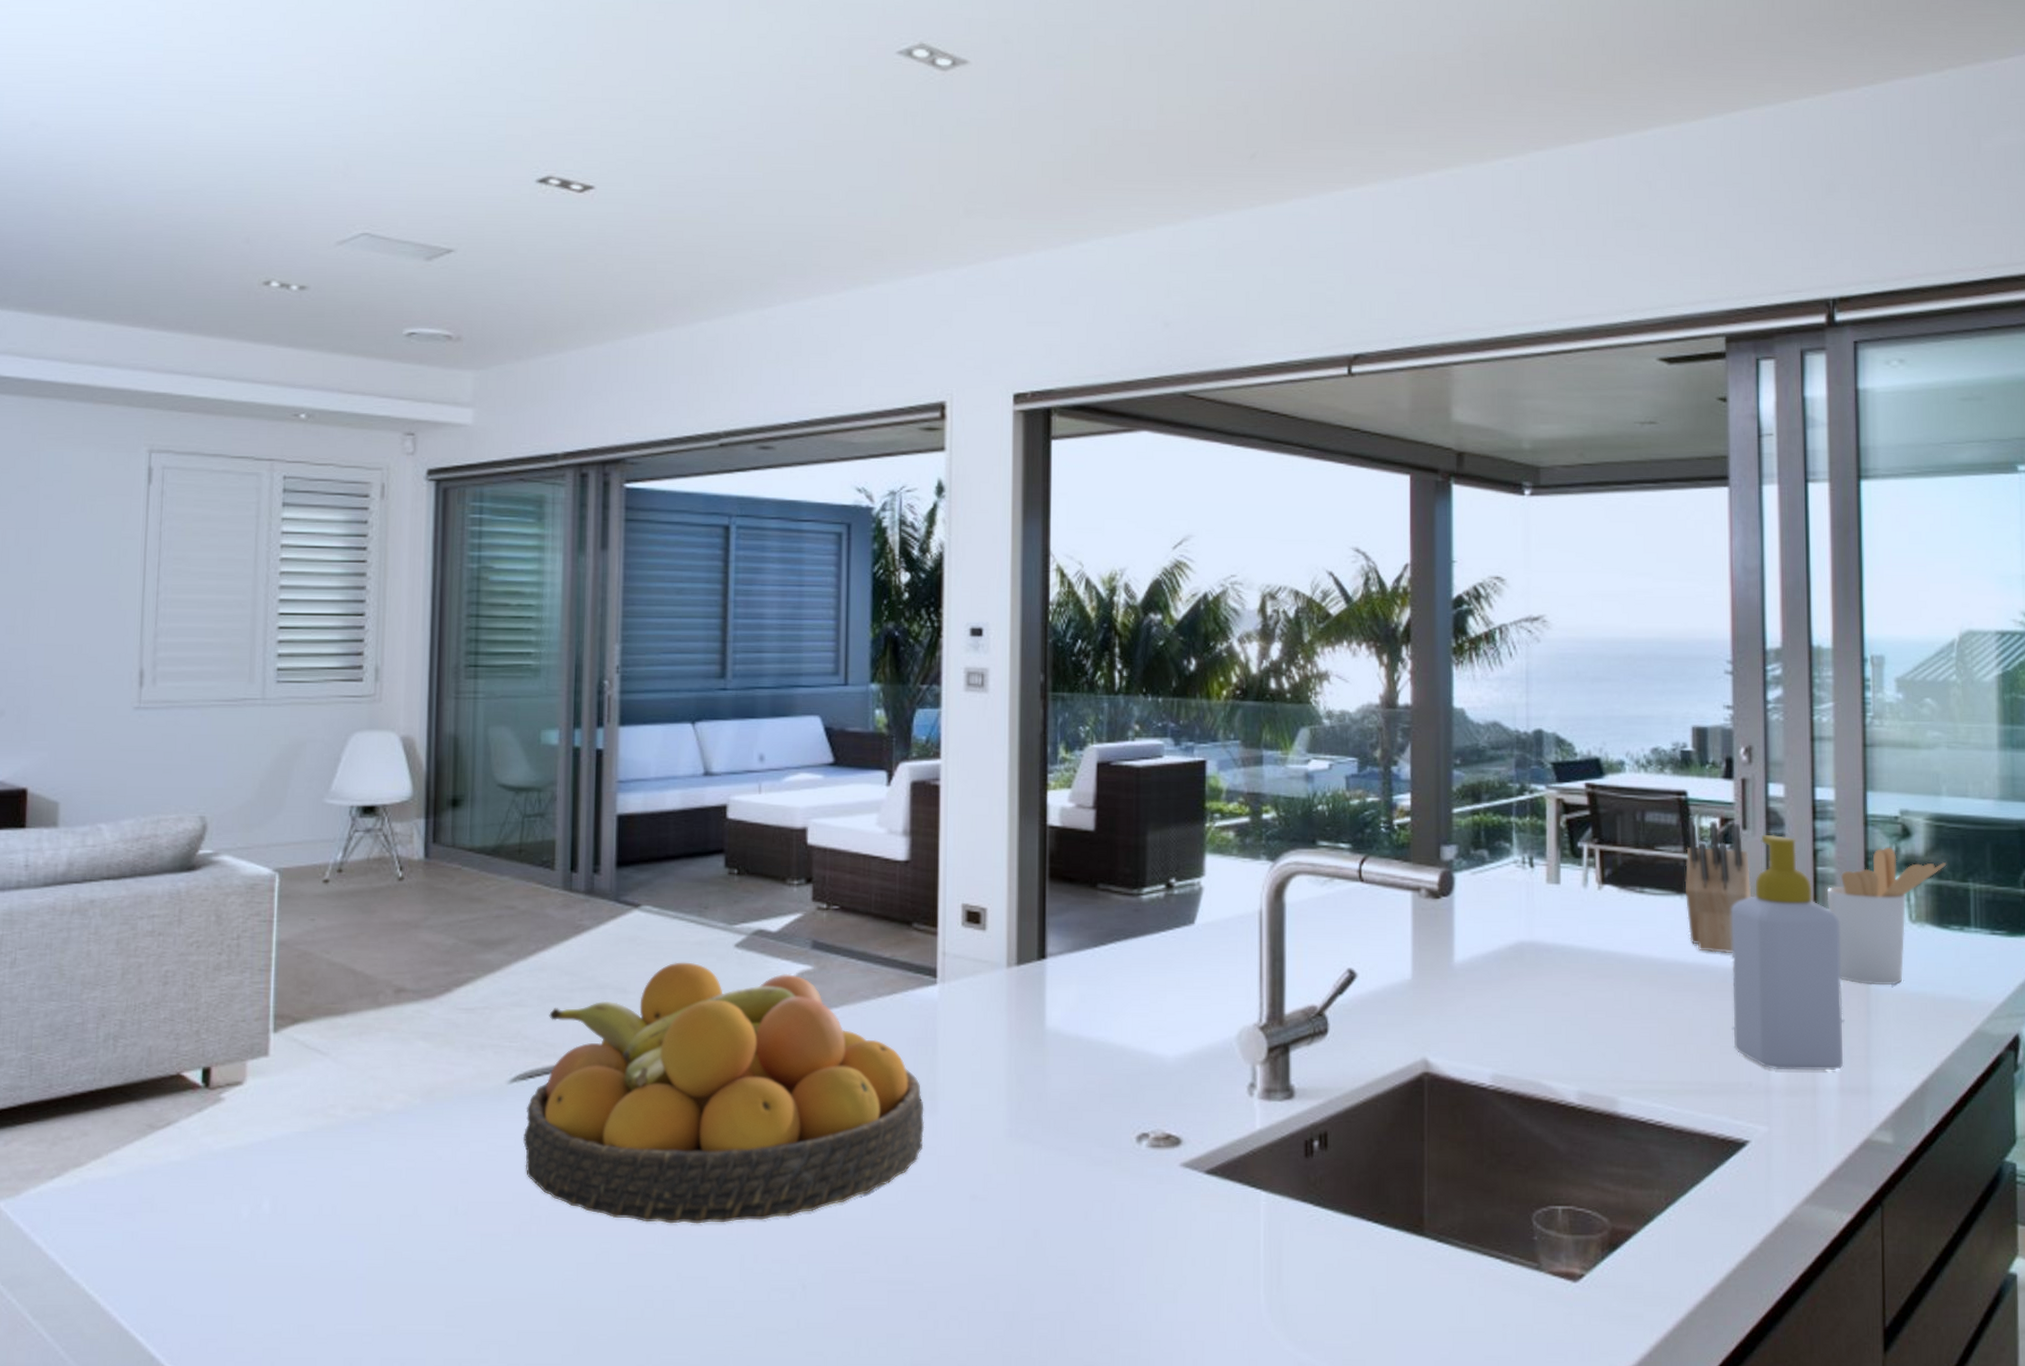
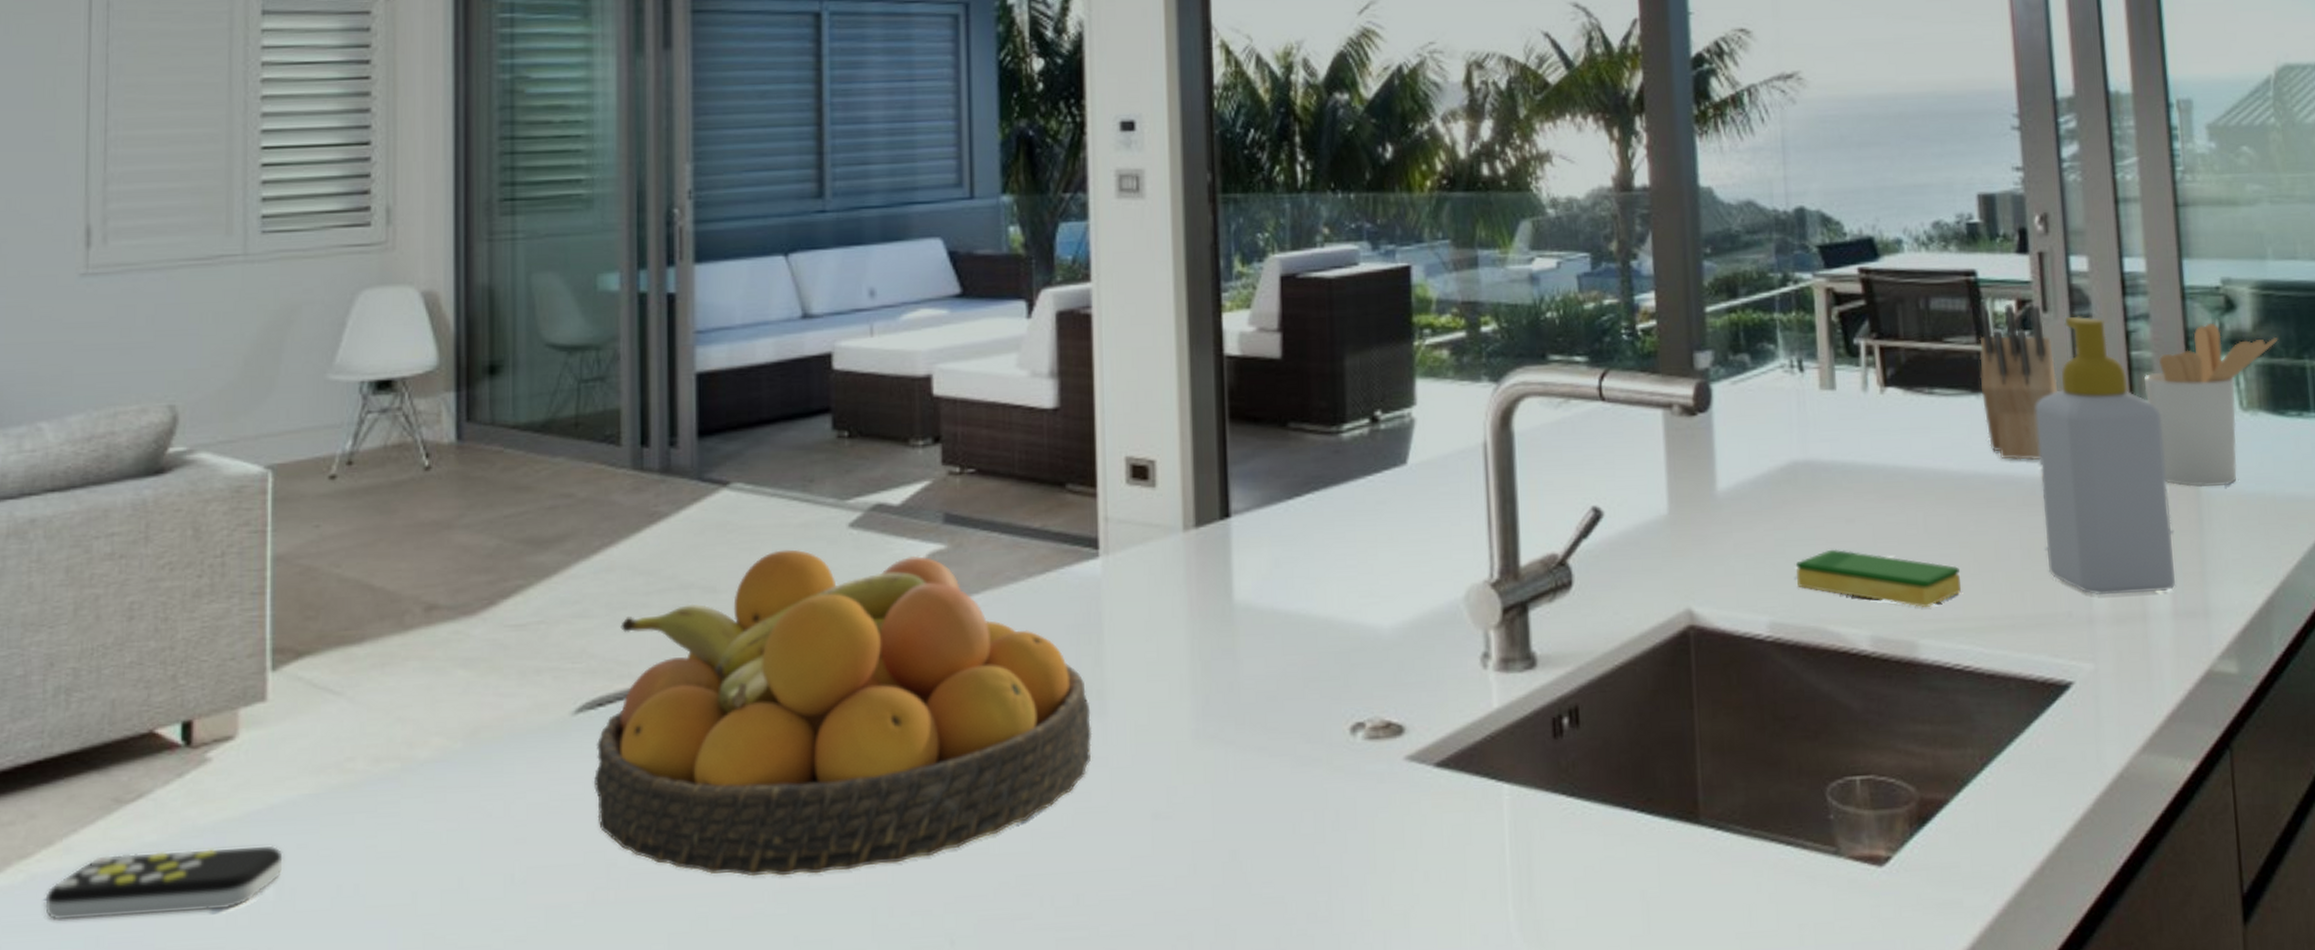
remote control: none [92,1168,279,1219] -> present [44,845,285,921]
dish sponge: none [1518,1017,1658,1070] -> present [1796,549,1962,607]

